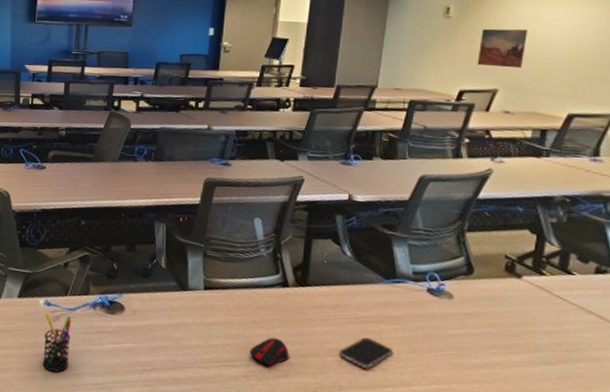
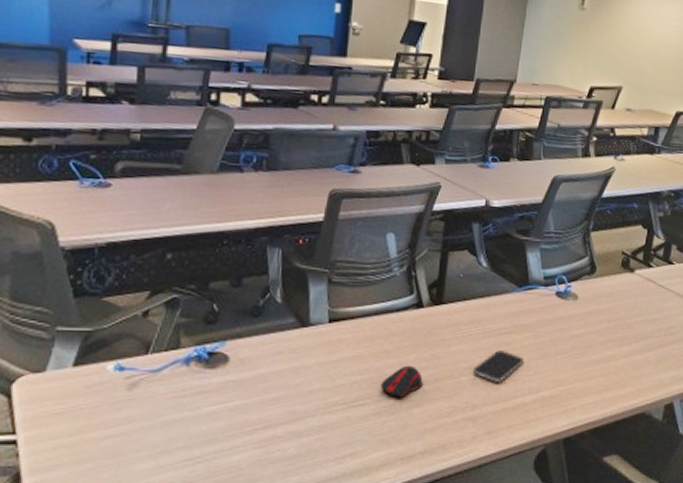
pen holder: present [42,313,71,373] -> none [113,380,155,455]
wall art: present [477,28,527,69] -> none [606,23,649,66]

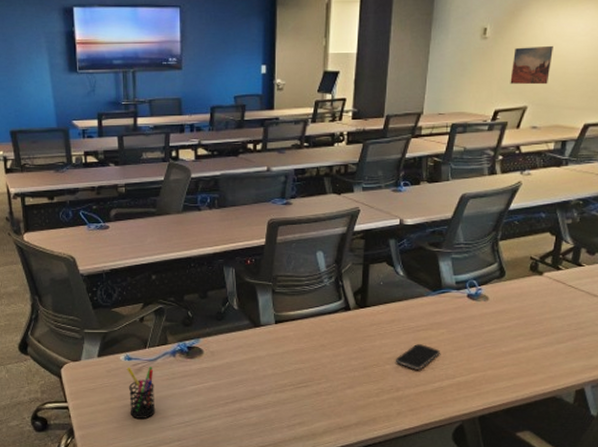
pen holder: none [113,380,155,455] -> present [126,367,156,419]
computer mouse: present [380,365,423,399] -> none [319,356,354,382]
wall art: none [606,23,649,66] -> present [510,45,553,85]

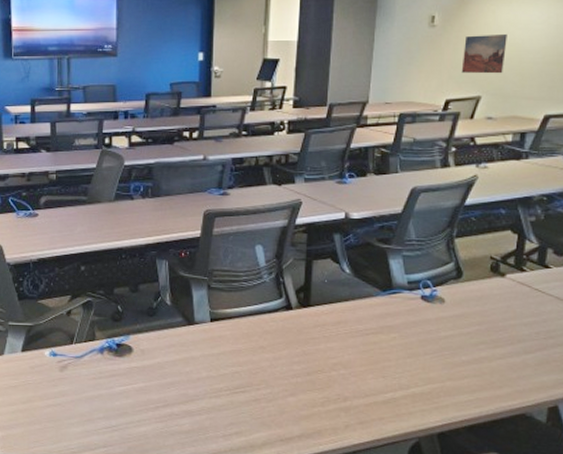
pen holder: present [126,367,156,419] -> none [51,363,81,421]
smartphone: present [395,344,440,370] -> none [342,349,392,378]

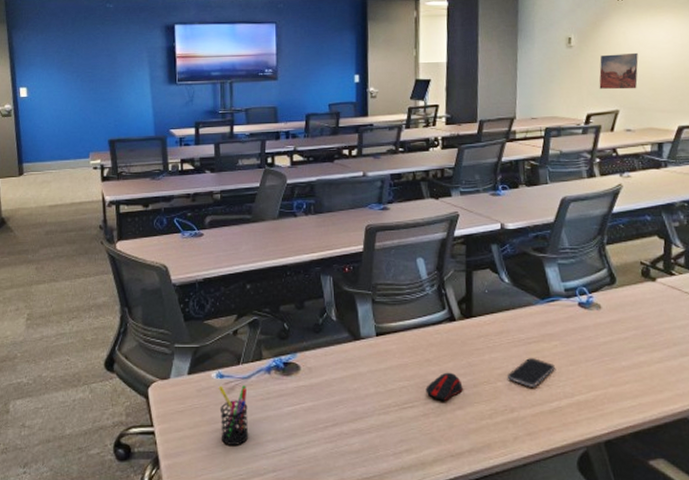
pen holder: none [51,363,81,421] -> present [218,385,249,445]
computer mouse: none [258,359,296,389] -> present [425,372,463,402]
smartphone: none [342,349,392,378] -> present [507,358,555,387]

